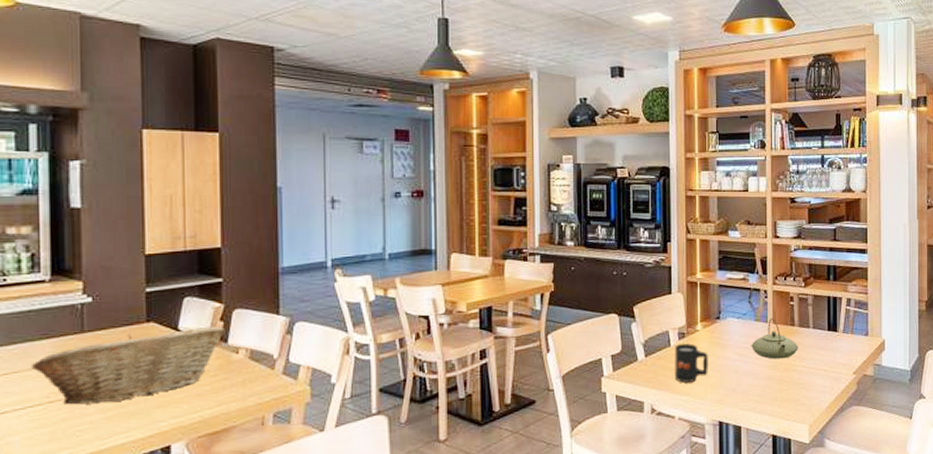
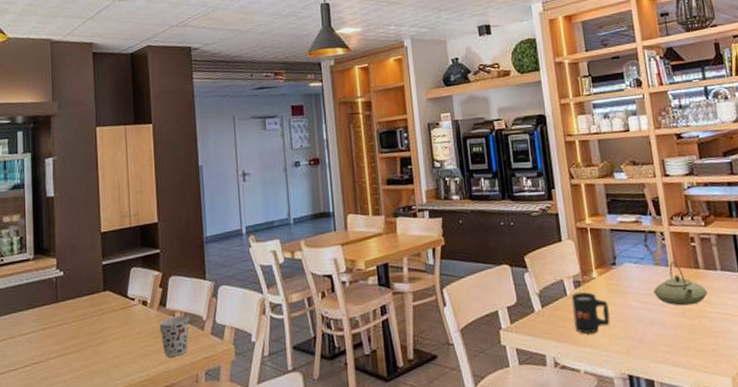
fruit basket: present [30,326,225,405] -> none [20,292,164,366]
cup: none [218,353,256,398] -> present [159,315,189,357]

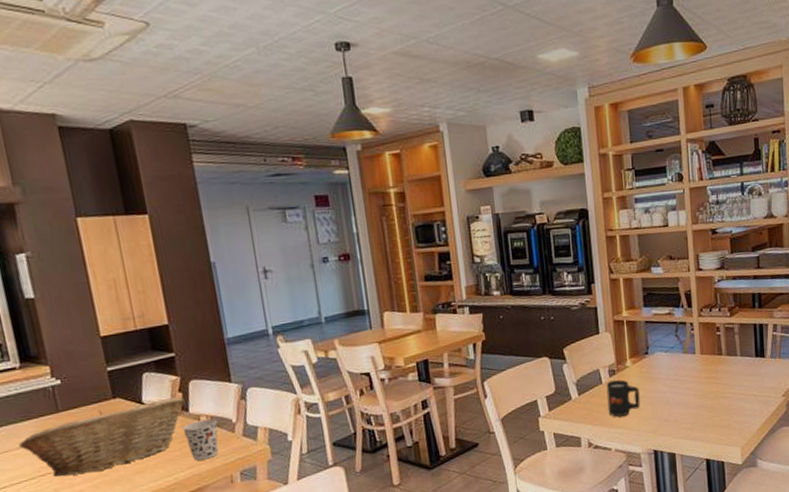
fruit basket: none [20,292,164,366] -> present [18,397,185,477]
teapot: present [653,261,708,306] -> none [680,349,727,389]

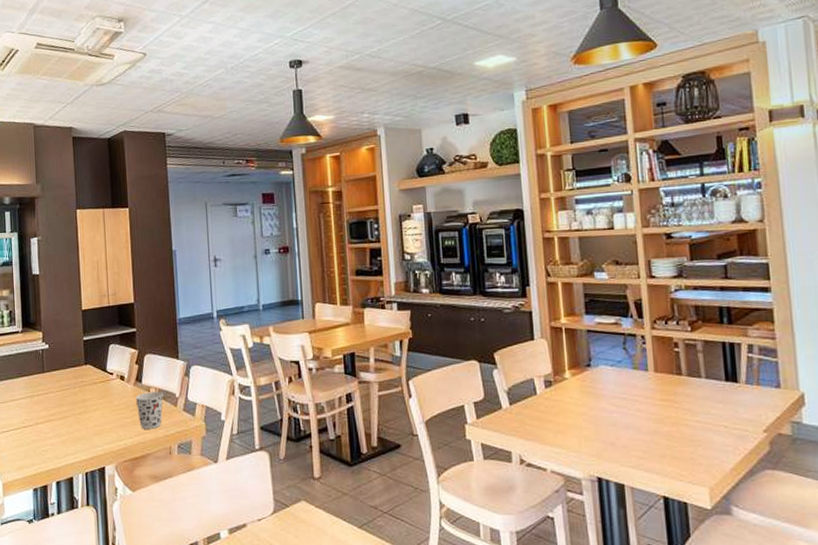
fruit basket: present [18,397,185,477] -> none [12,368,140,430]
mug: present [606,379,640,417] -> none [541,392,581,433]

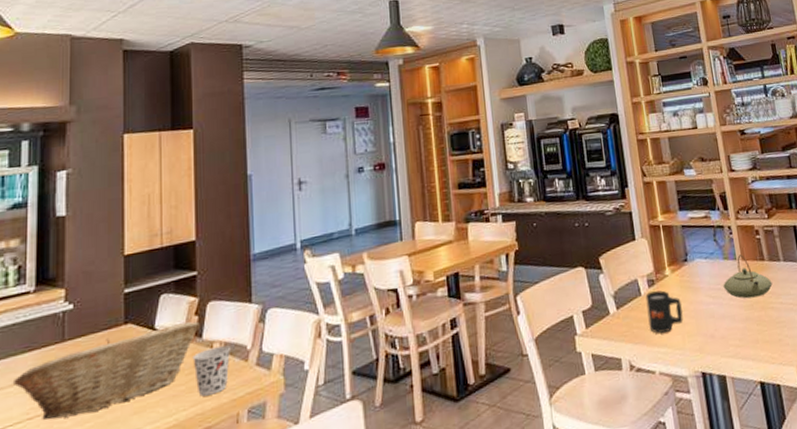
fruit basket: none [12,368,140,430] -> present [12,321,200,420]
mug: none [541,392,581,433] -> present [645,290,683,333]
teapot: none [630,366,689,412] -> present [723,254,772,299]

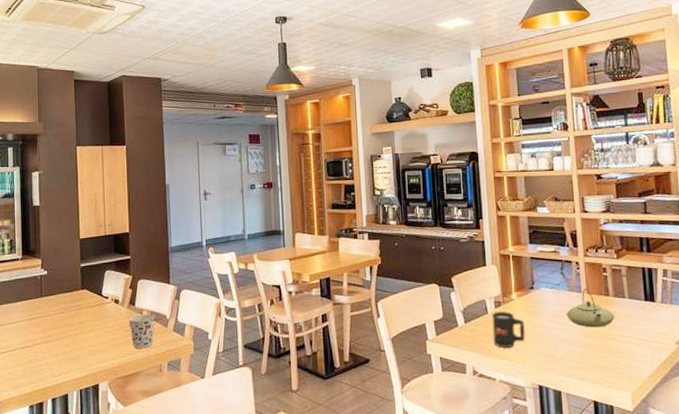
fruit basket: present [12,321,200,420] -> none [10,292,133,351]

